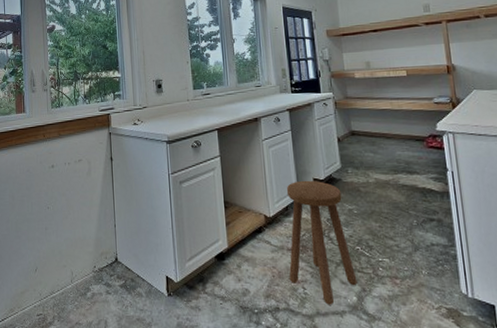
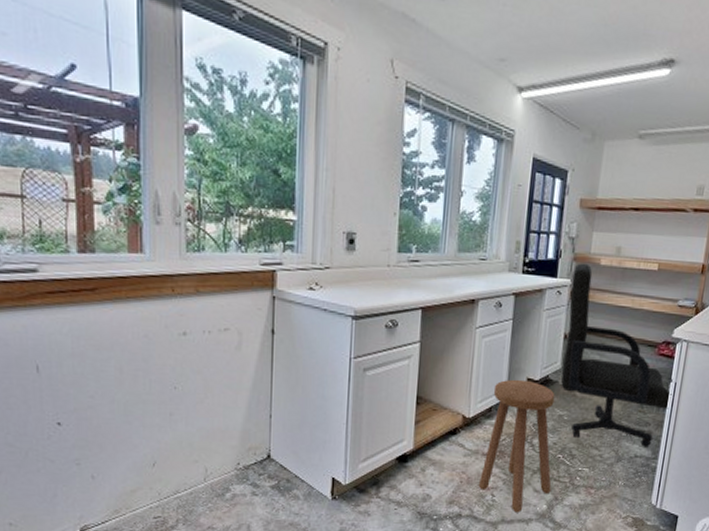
chair: none [333,78,452,235] -> present [561,263,672,447]

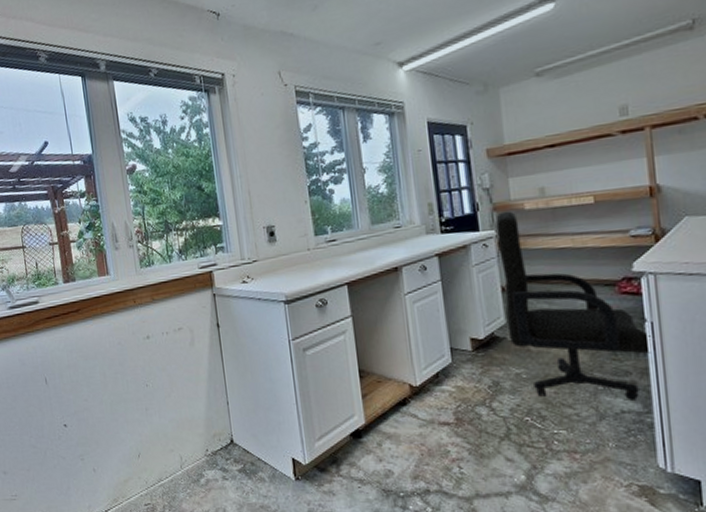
stool: present [478,379,555,513] -> none [436,340,526,486]

